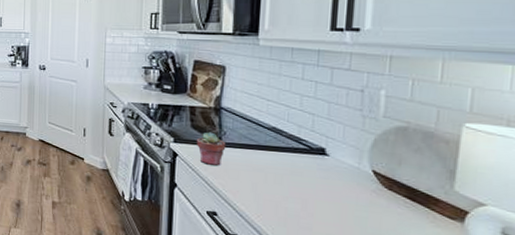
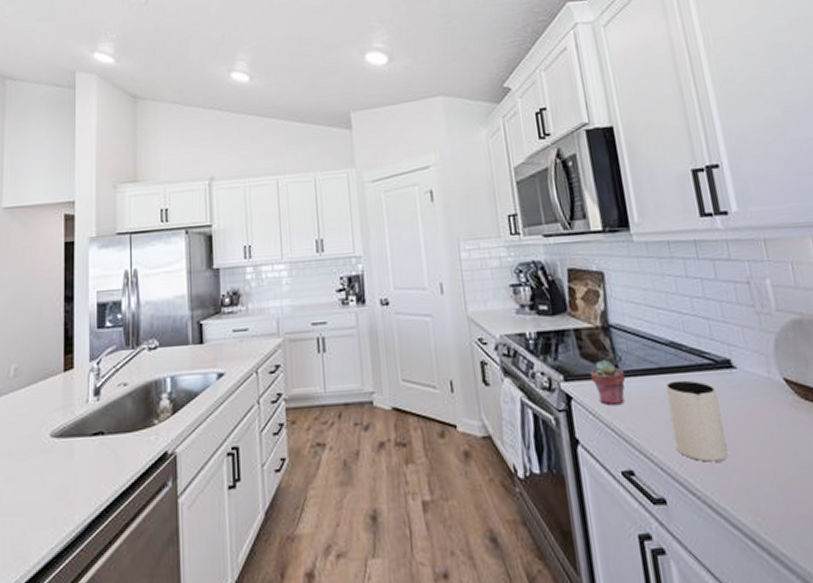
mug: none [256,156,305,220] -> present [665,380,729,462]

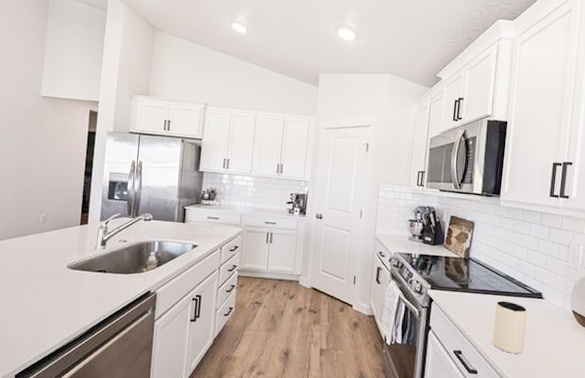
potted succulent: present [589,359,626,405] -> none [448,279,472,310]

